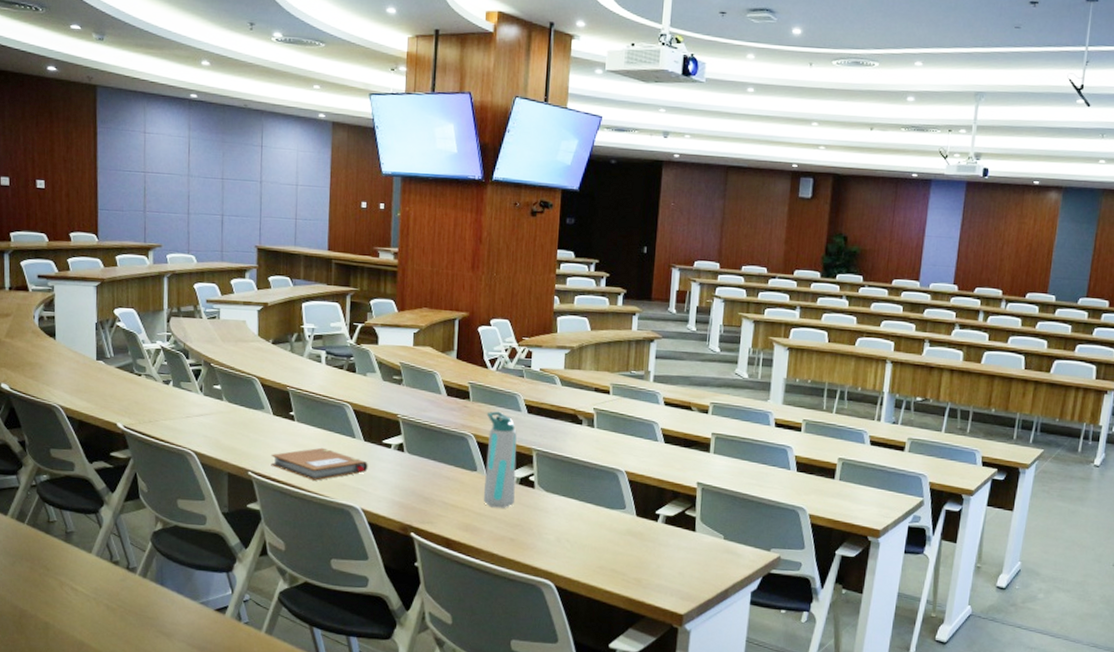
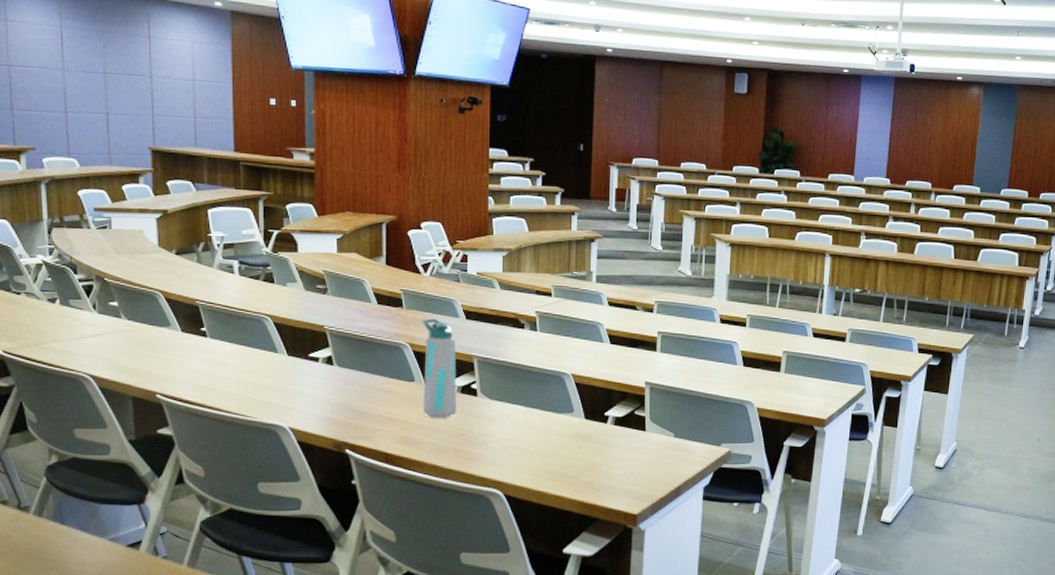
notebook: present [271,447,368,481] -> none [182,364,294,400]

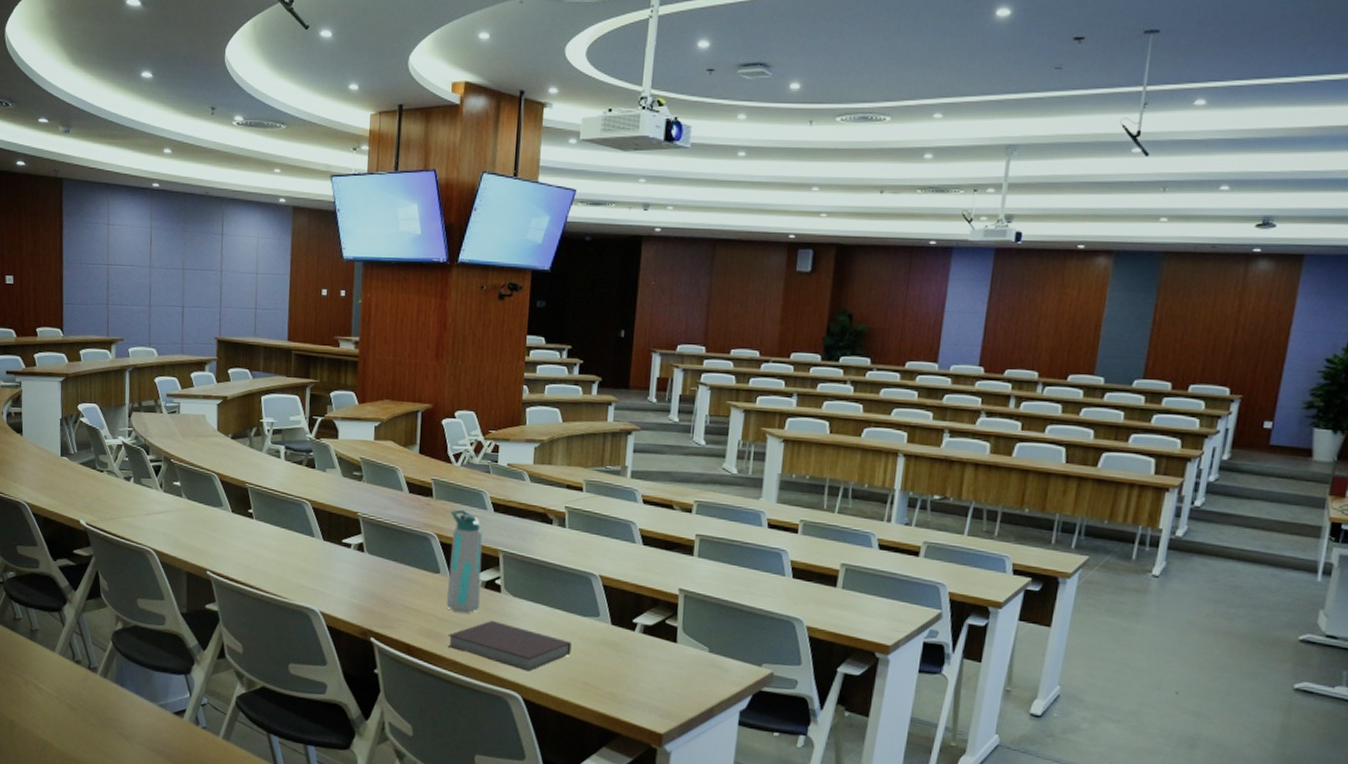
notebook: none [426,423,548,469] -> present [447,620,572,672]

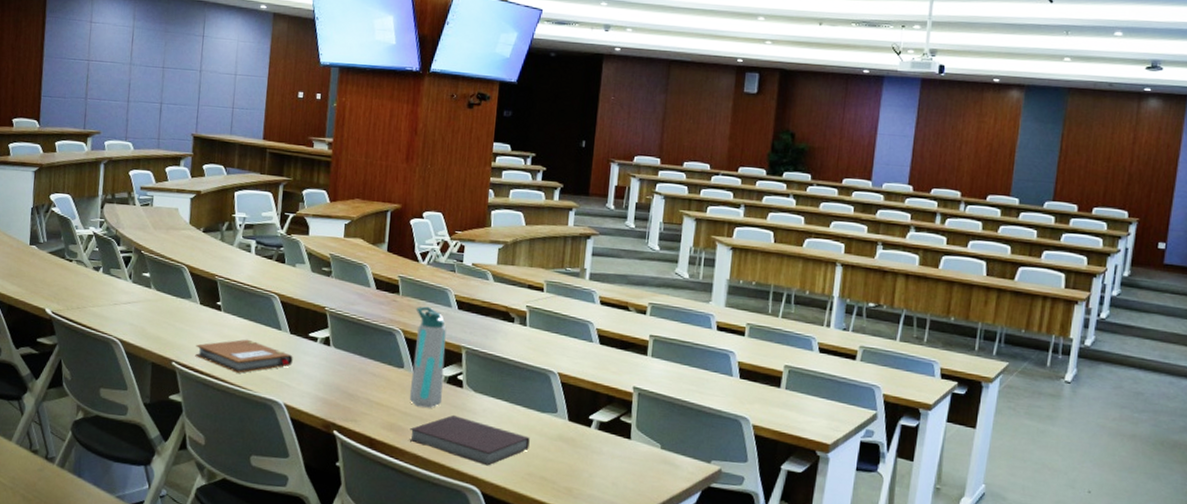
notebook: none [229,546,327,581] -> present [195,339,293,373]

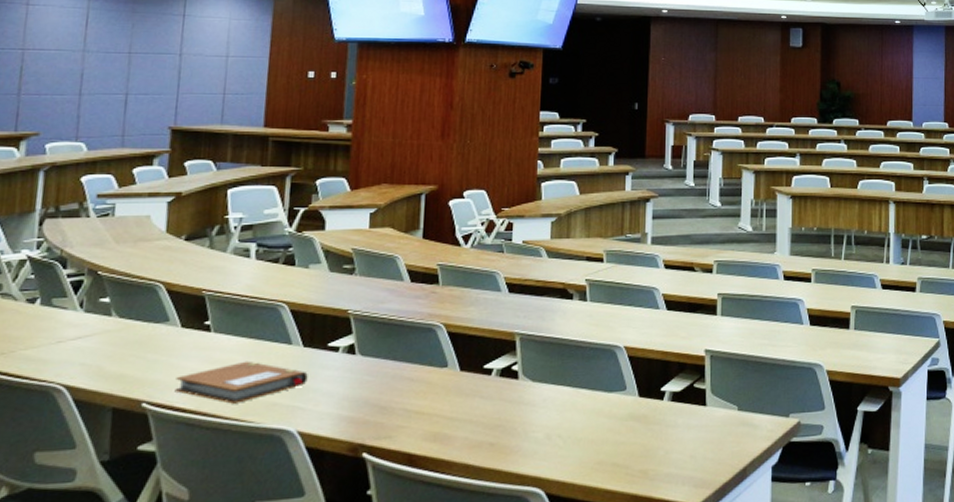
water bottle: present [409,306,447,408] -> none [455,294,496,409]
notebook: present [409,414,530,466] -> none [457,411,598,462]

